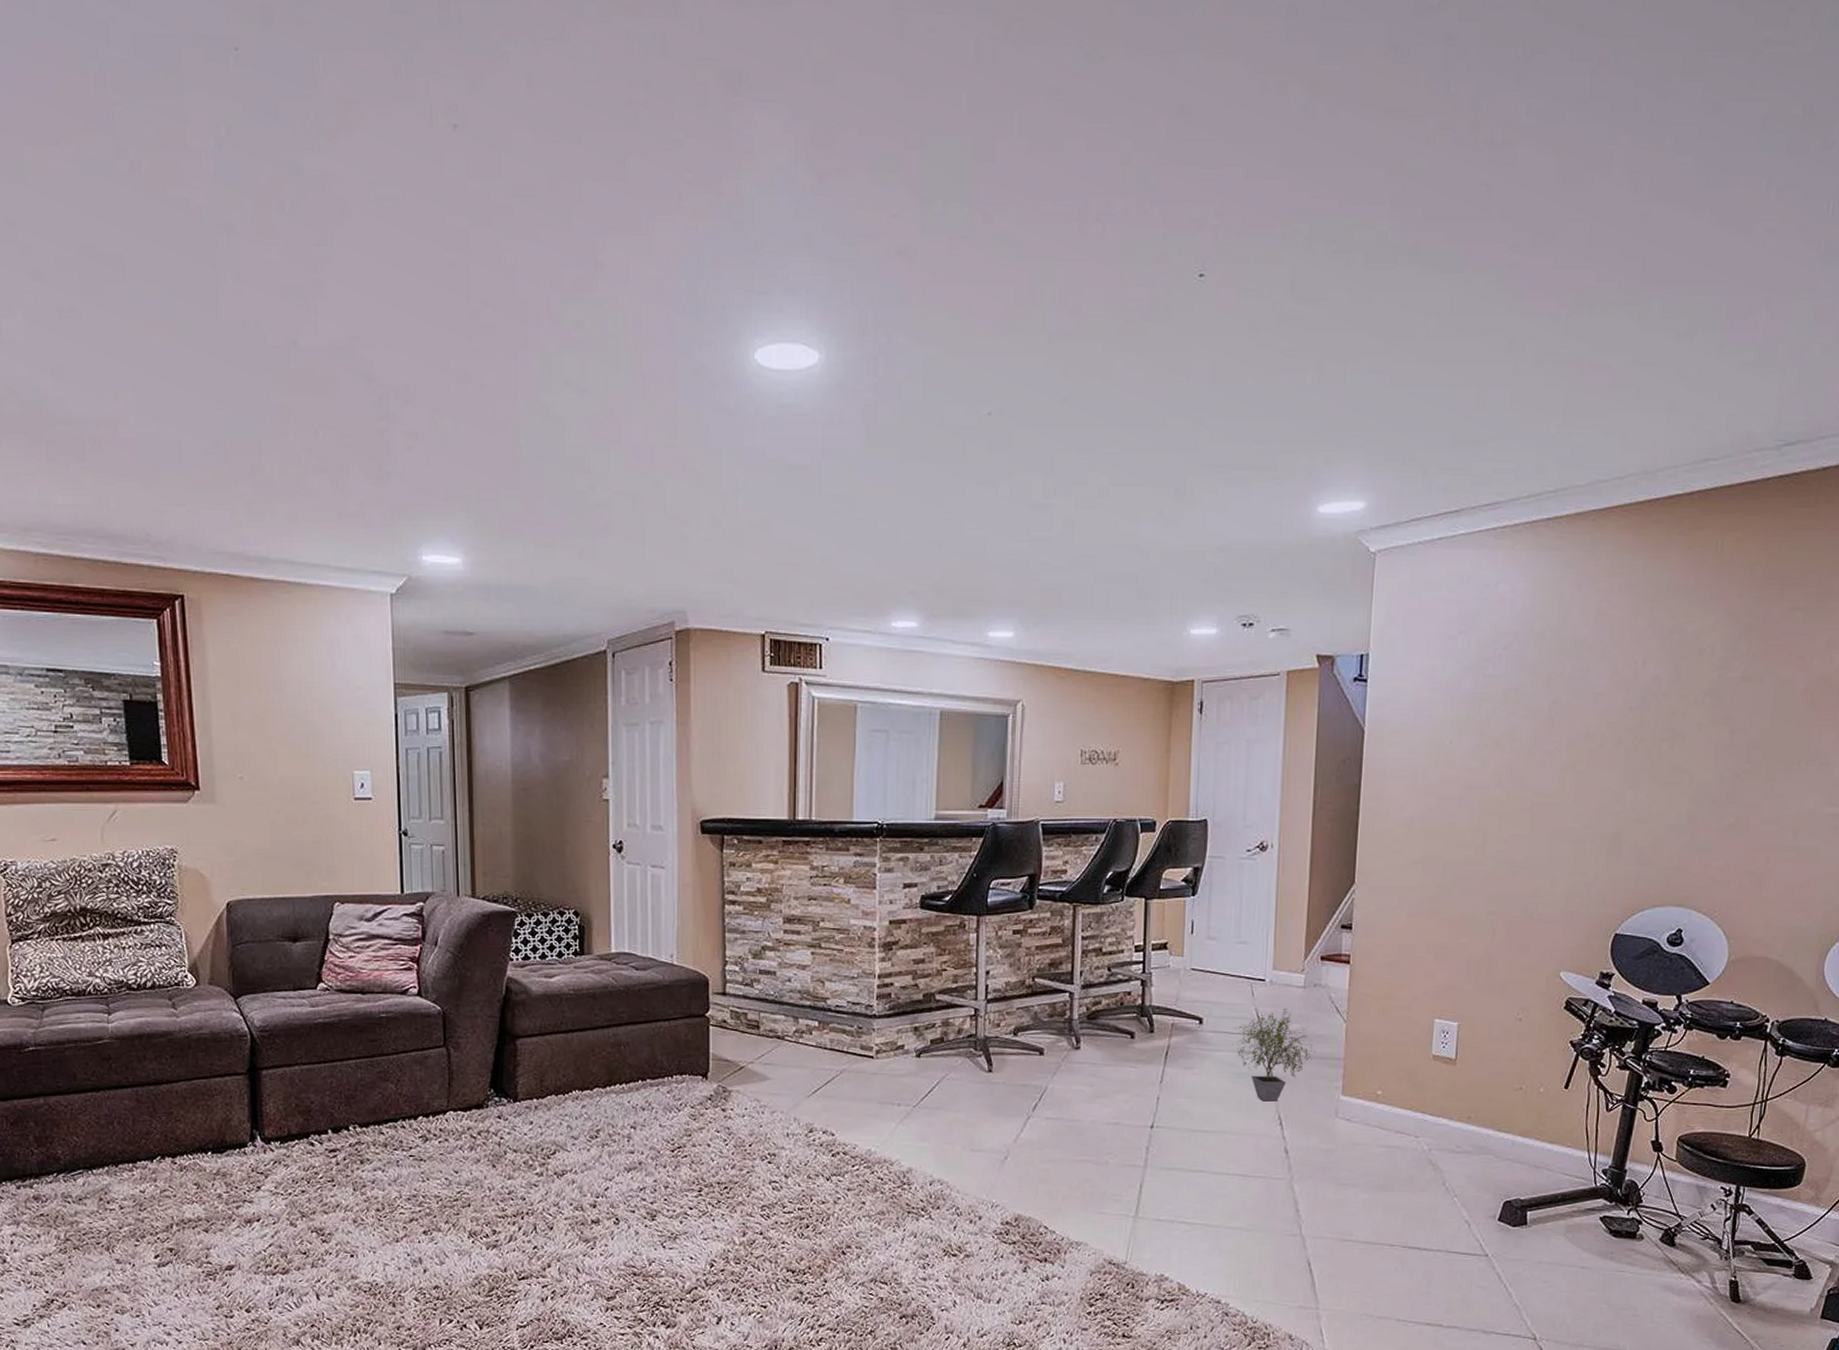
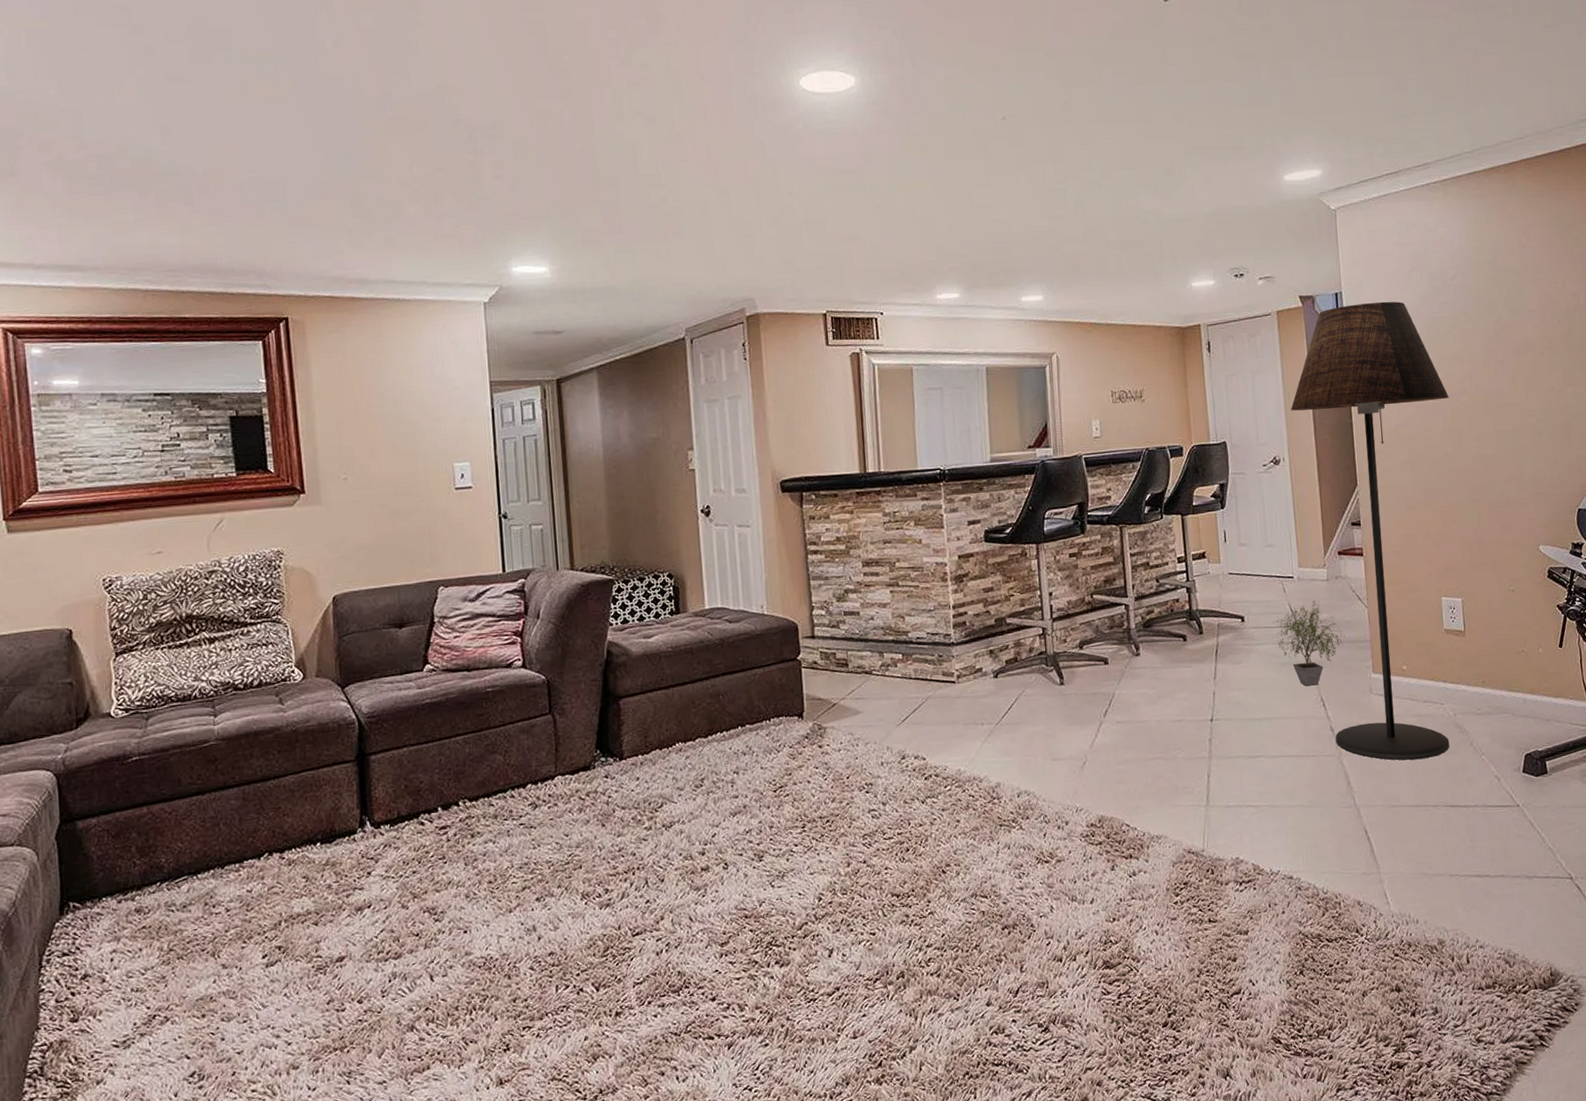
floor lamp: none [1288,669,1480,1193] -> present [1291,301,1450,760]

